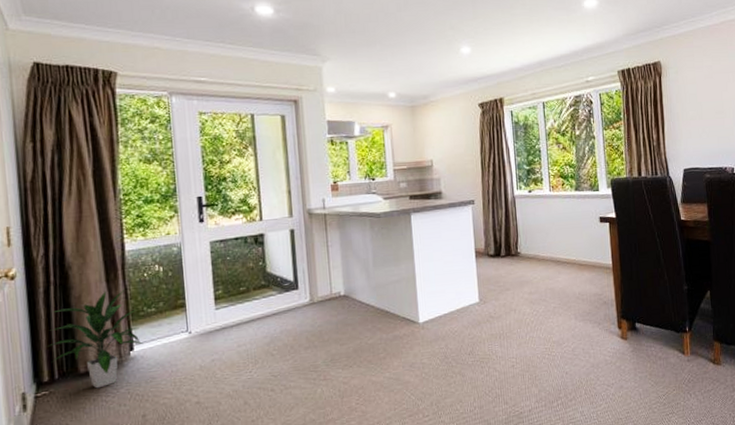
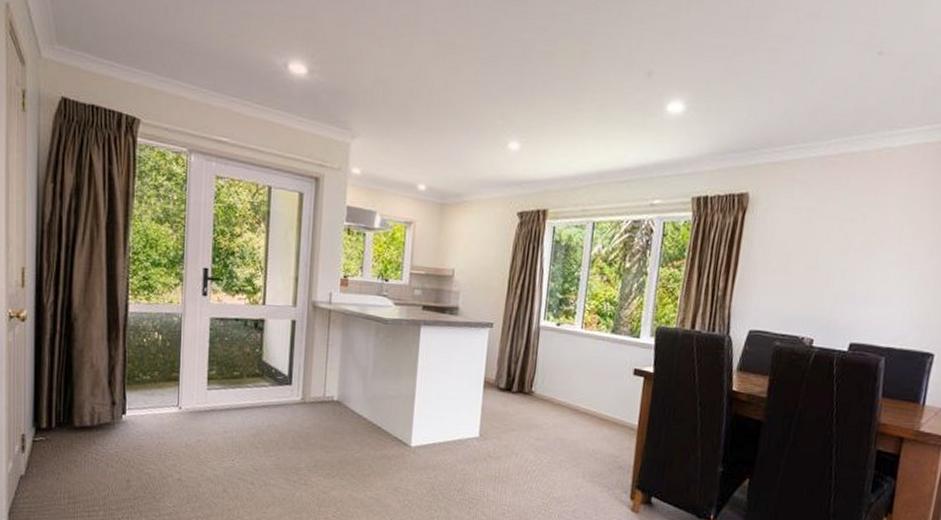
indoor plant: present [48,289,144,389] -> none [49,350,136,445]

